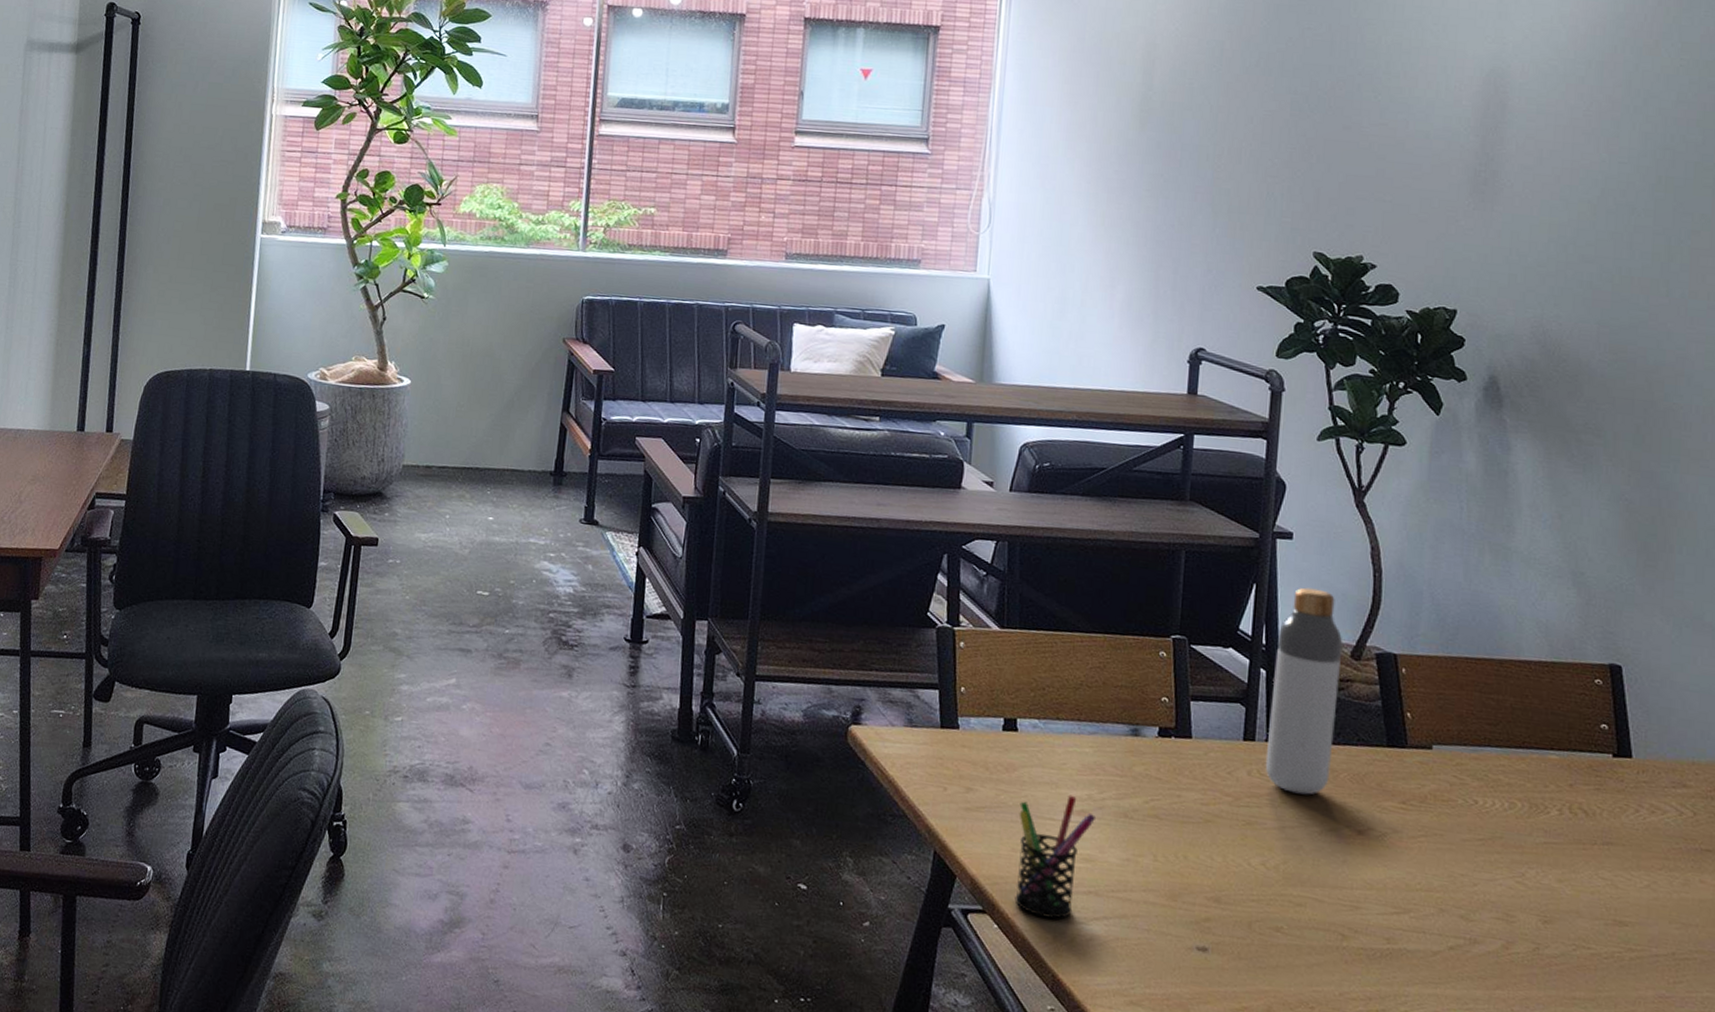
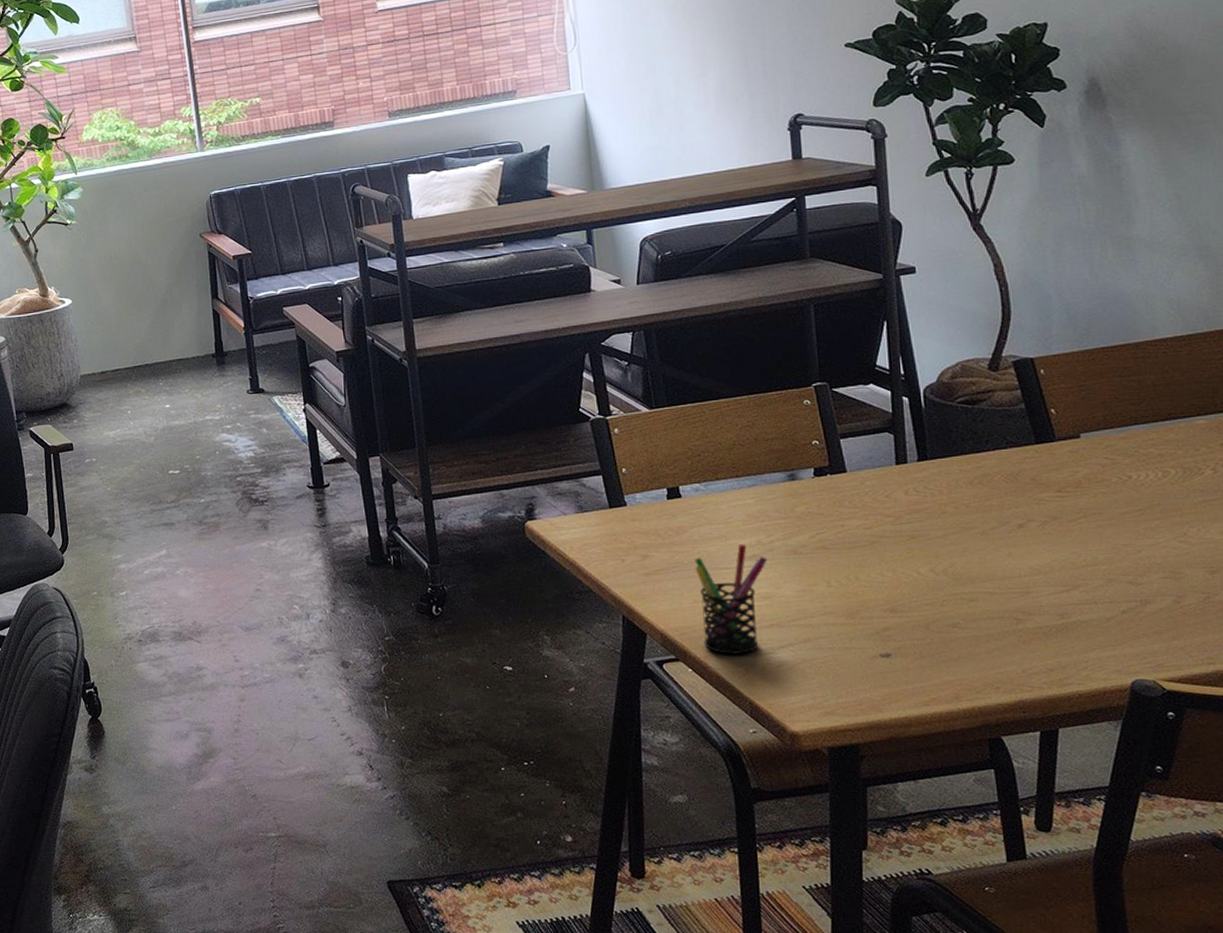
bottle: present [1265,587,1343,795] -> none [915,313,984,503]

